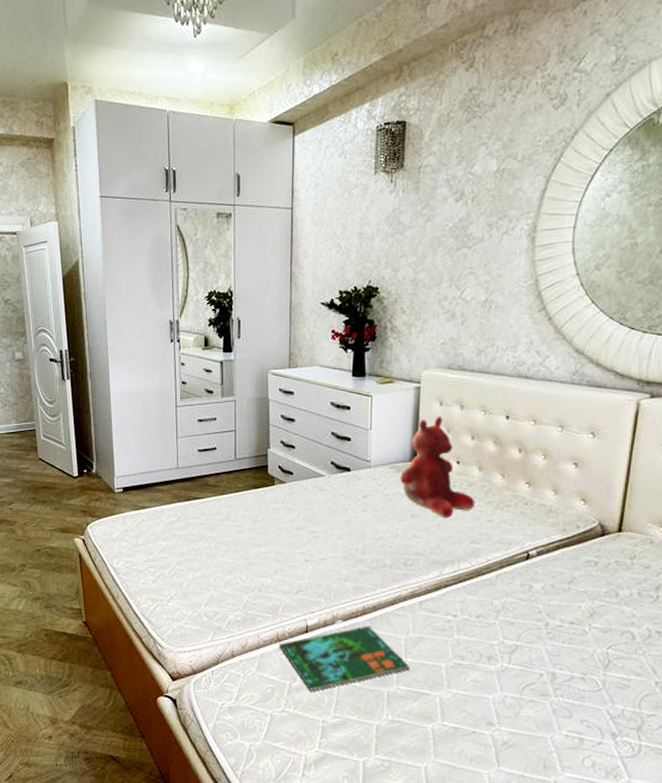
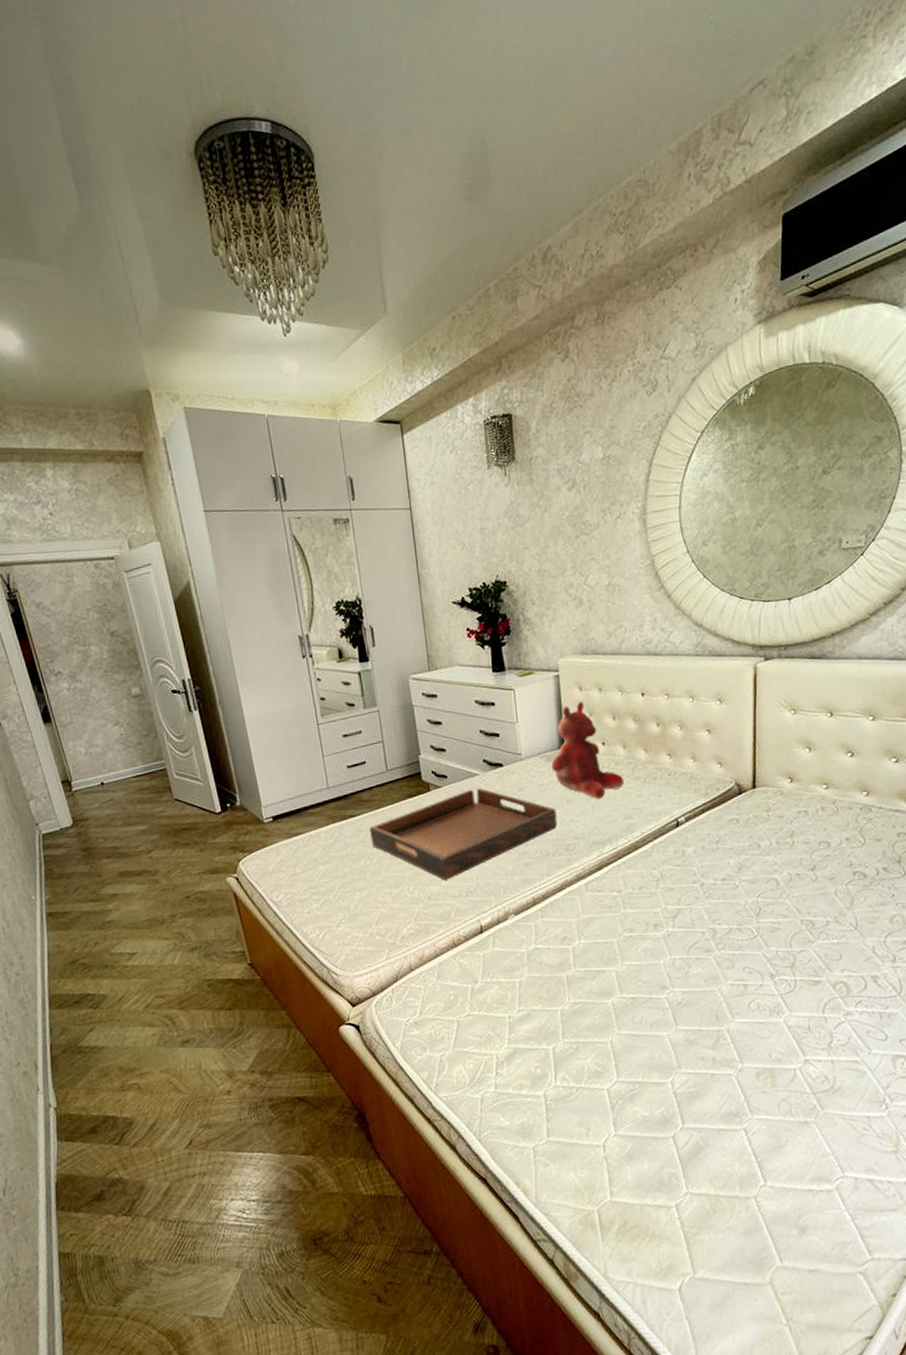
serving tray: none [211,489,399,575] -> present [369,788,557,880]
book: present [279,625,410,691] -> none [456,915,584,990]

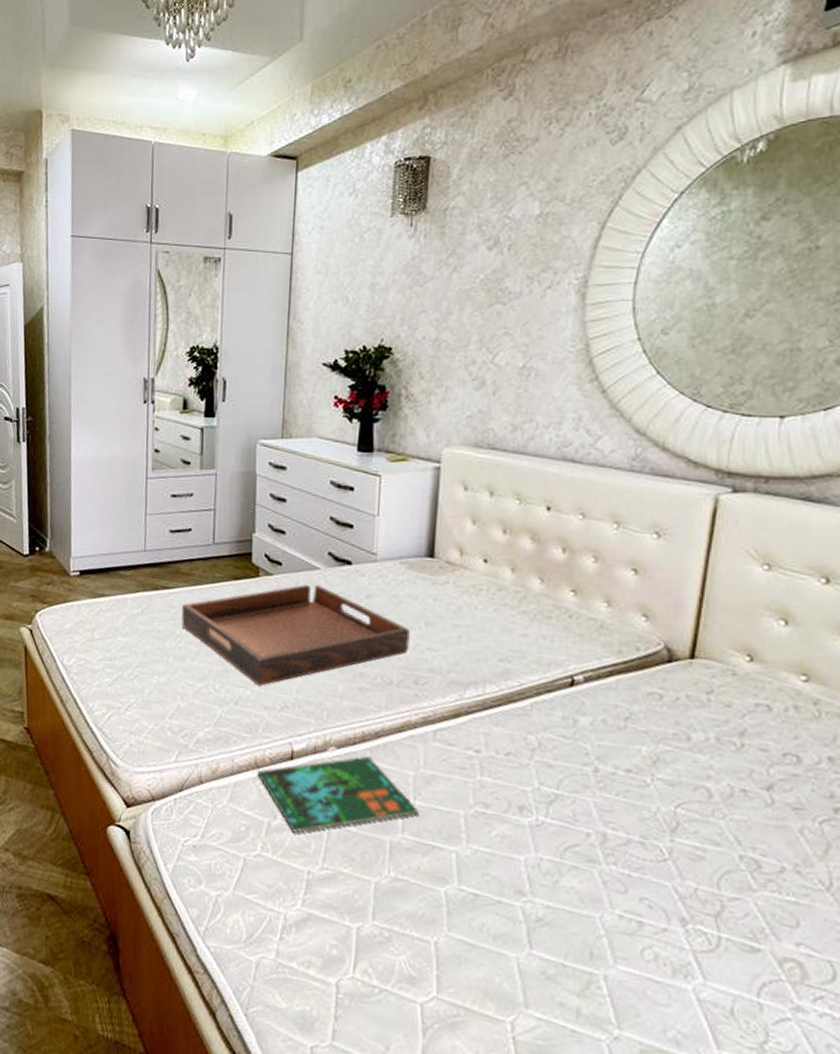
book: none [456,915,584,990] -> present [257,756,419,833]
teddy bear: present [551,702,624,799] -> none [412,504,506,628]

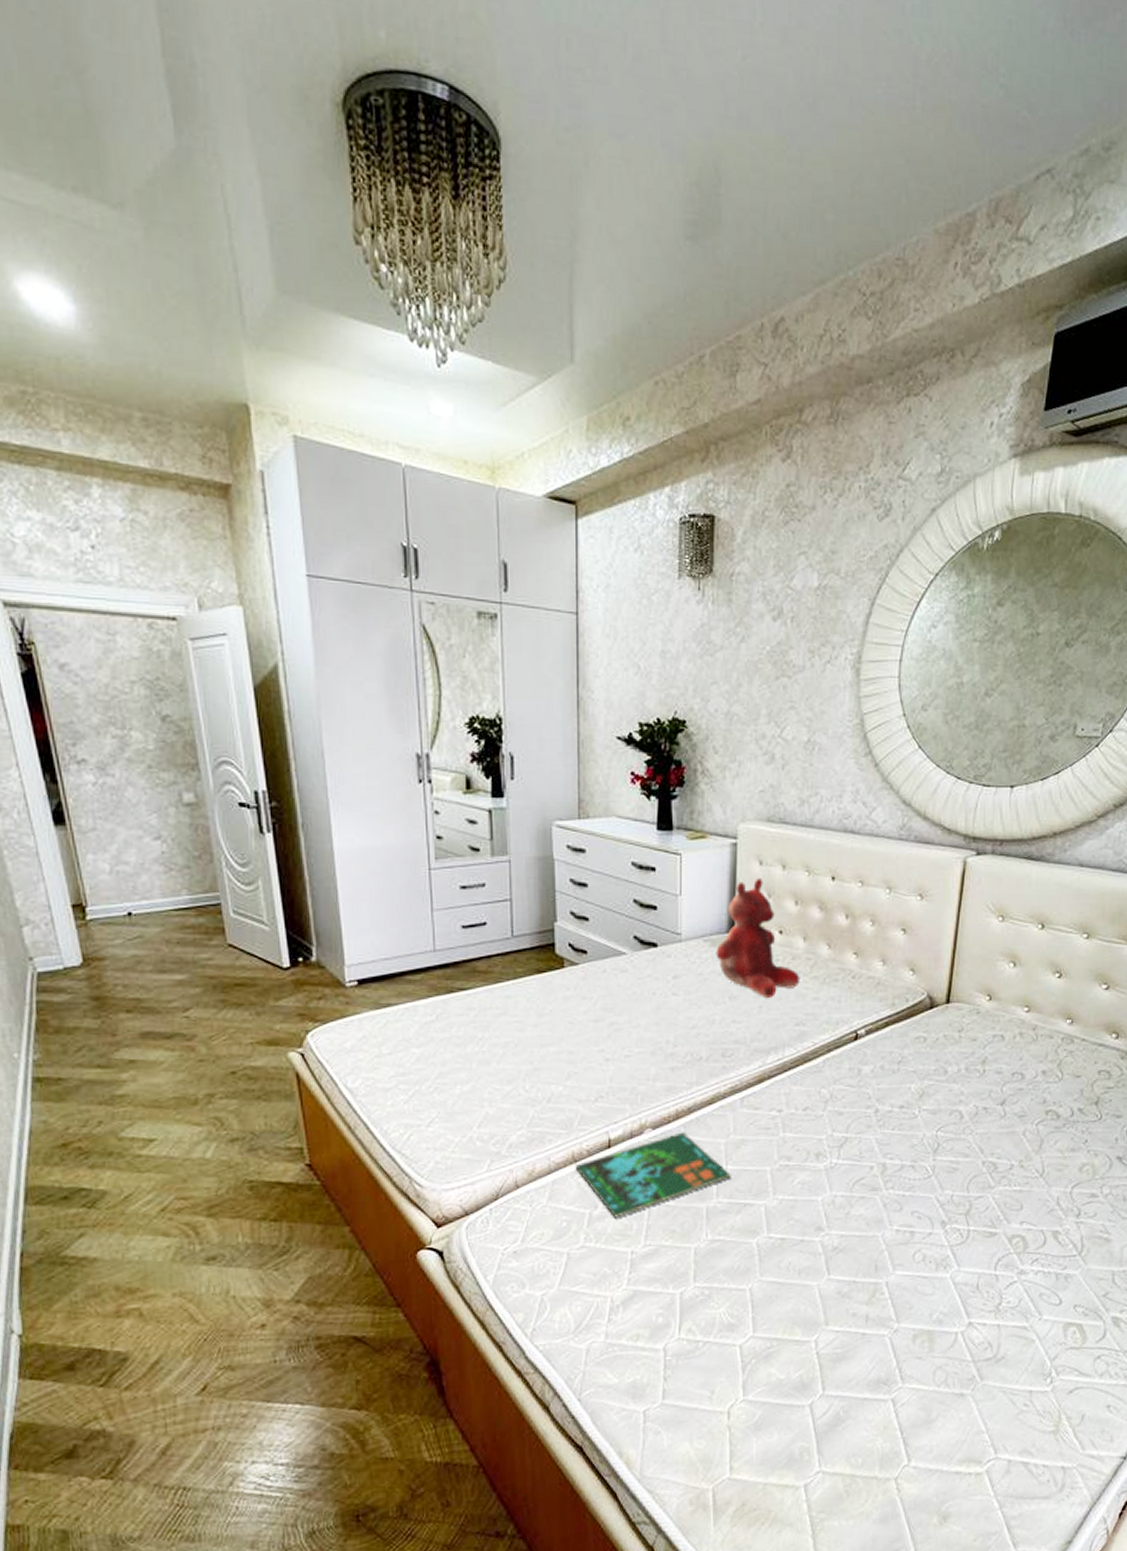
serving tray: present [181,584,410,686] -> none [483,970,716,1080]
teddy bear: none [412,504,506,628] -> present [716,879,800,998]

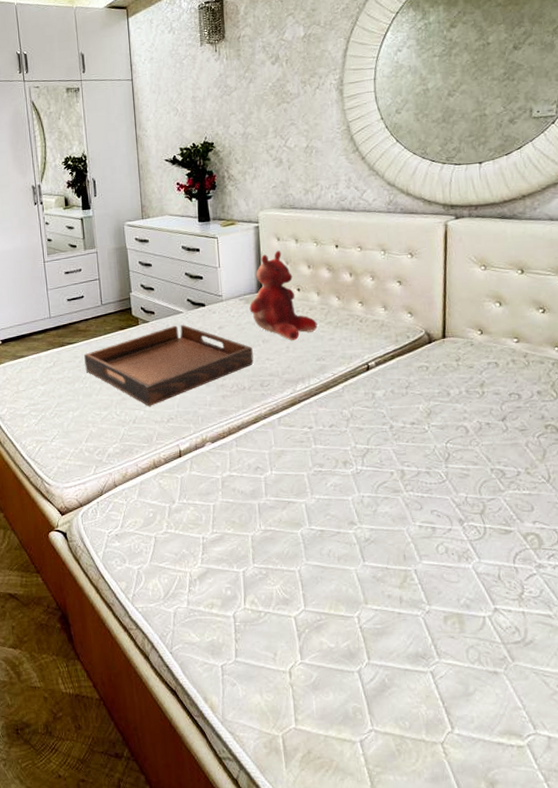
serving tray: none [483,970,716,1080] -> present [84,324,254,406]
book: present [575,1132,731,1218] -> none [156,445,276,511]

